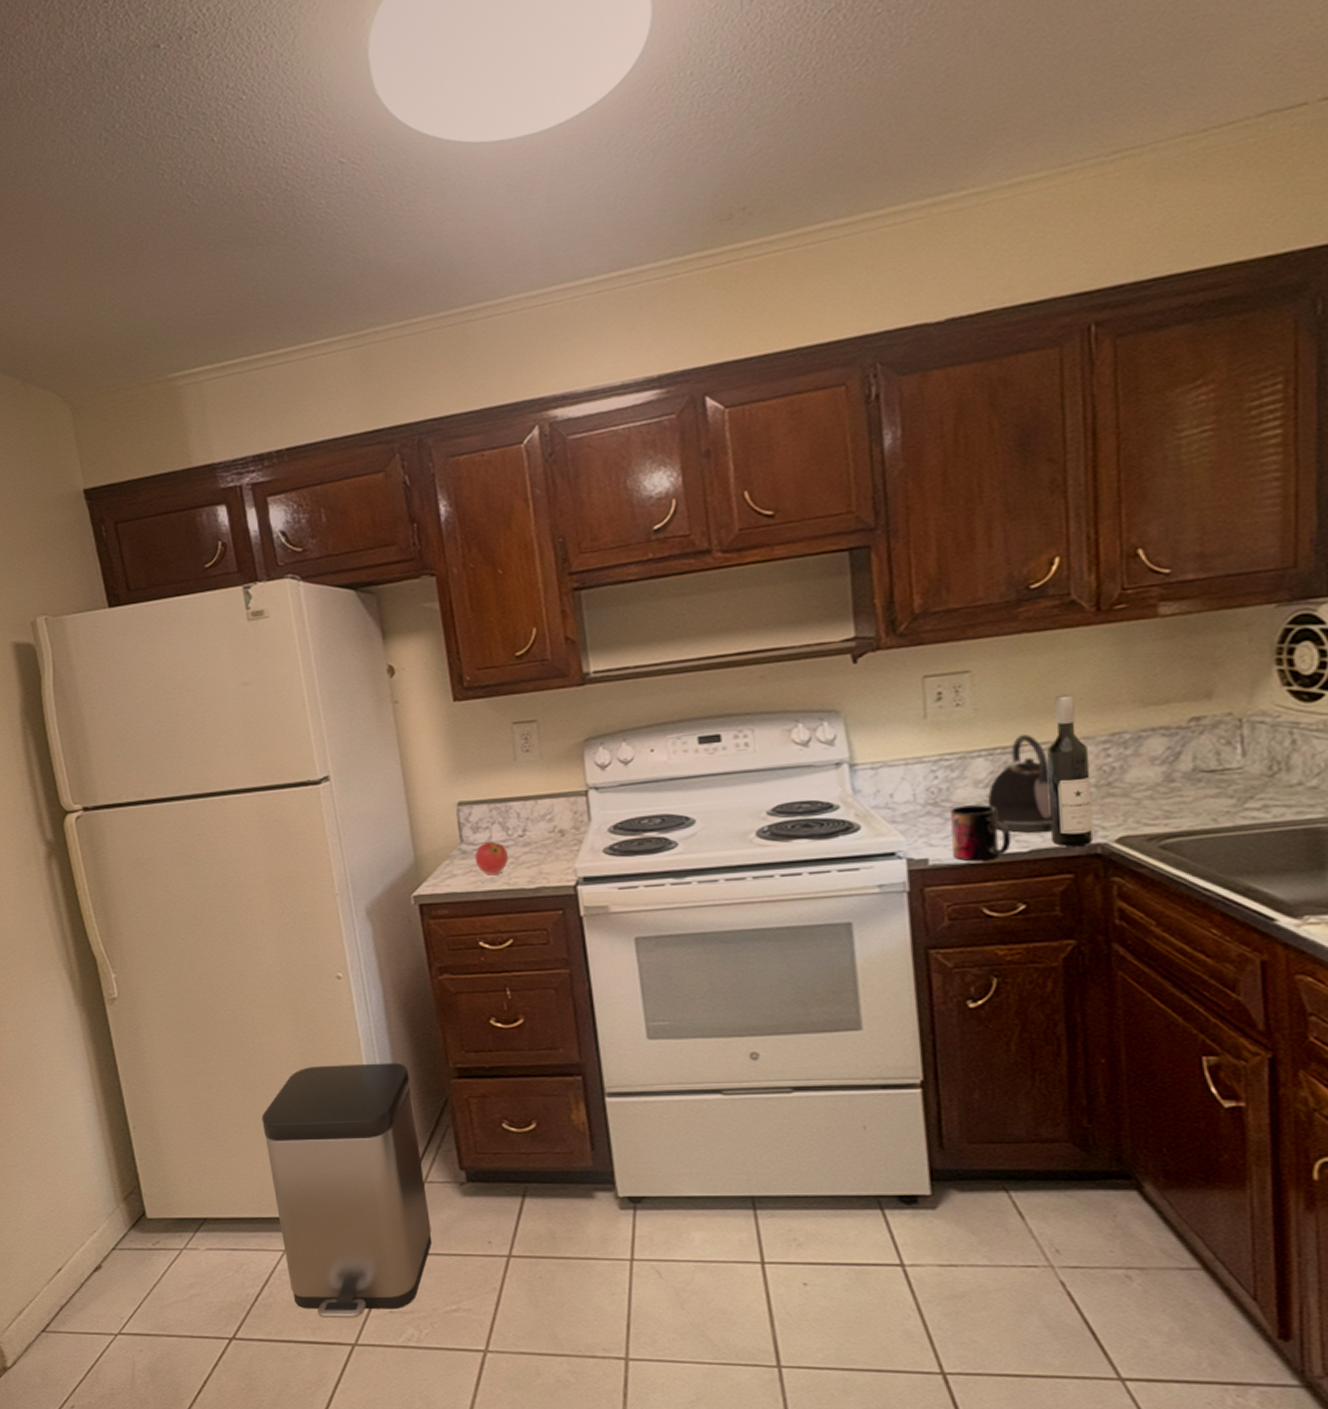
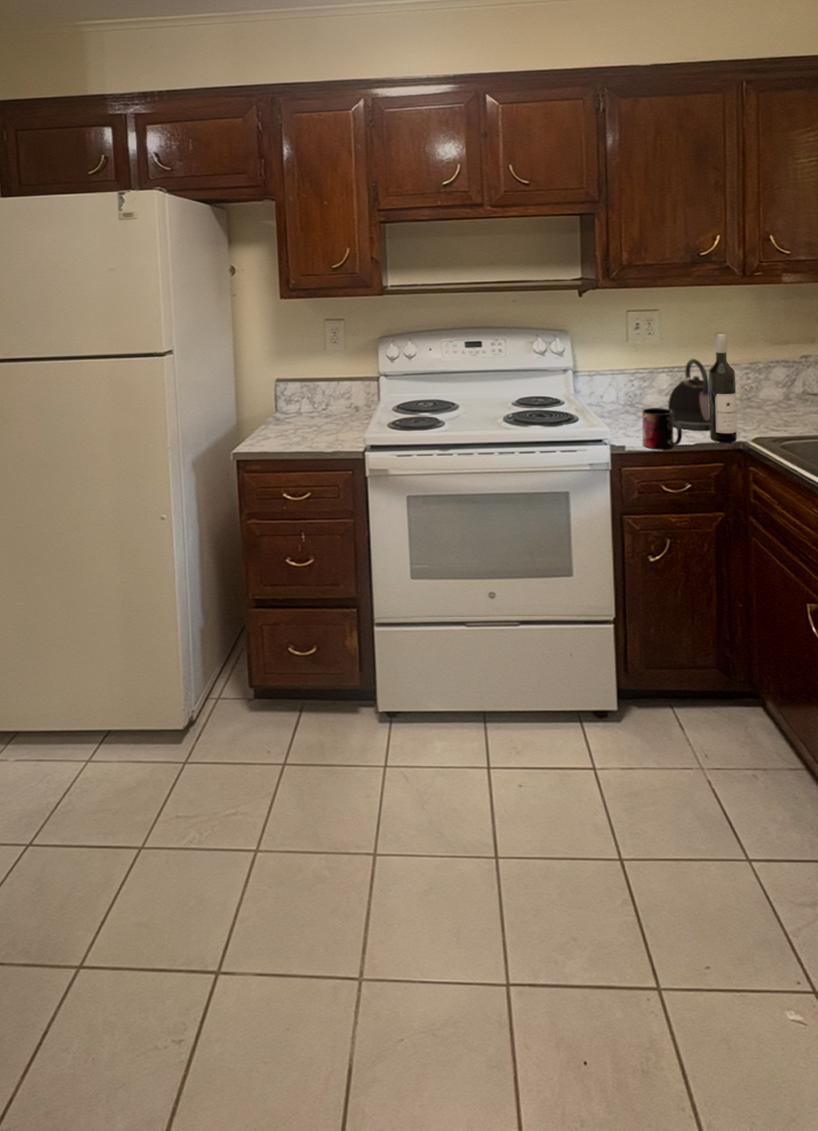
pedal bin: present [261,1063,432,1319] -> none [81,593,220,824]
fruit: present [474,841,509,876] -> none [286,412,313,440]

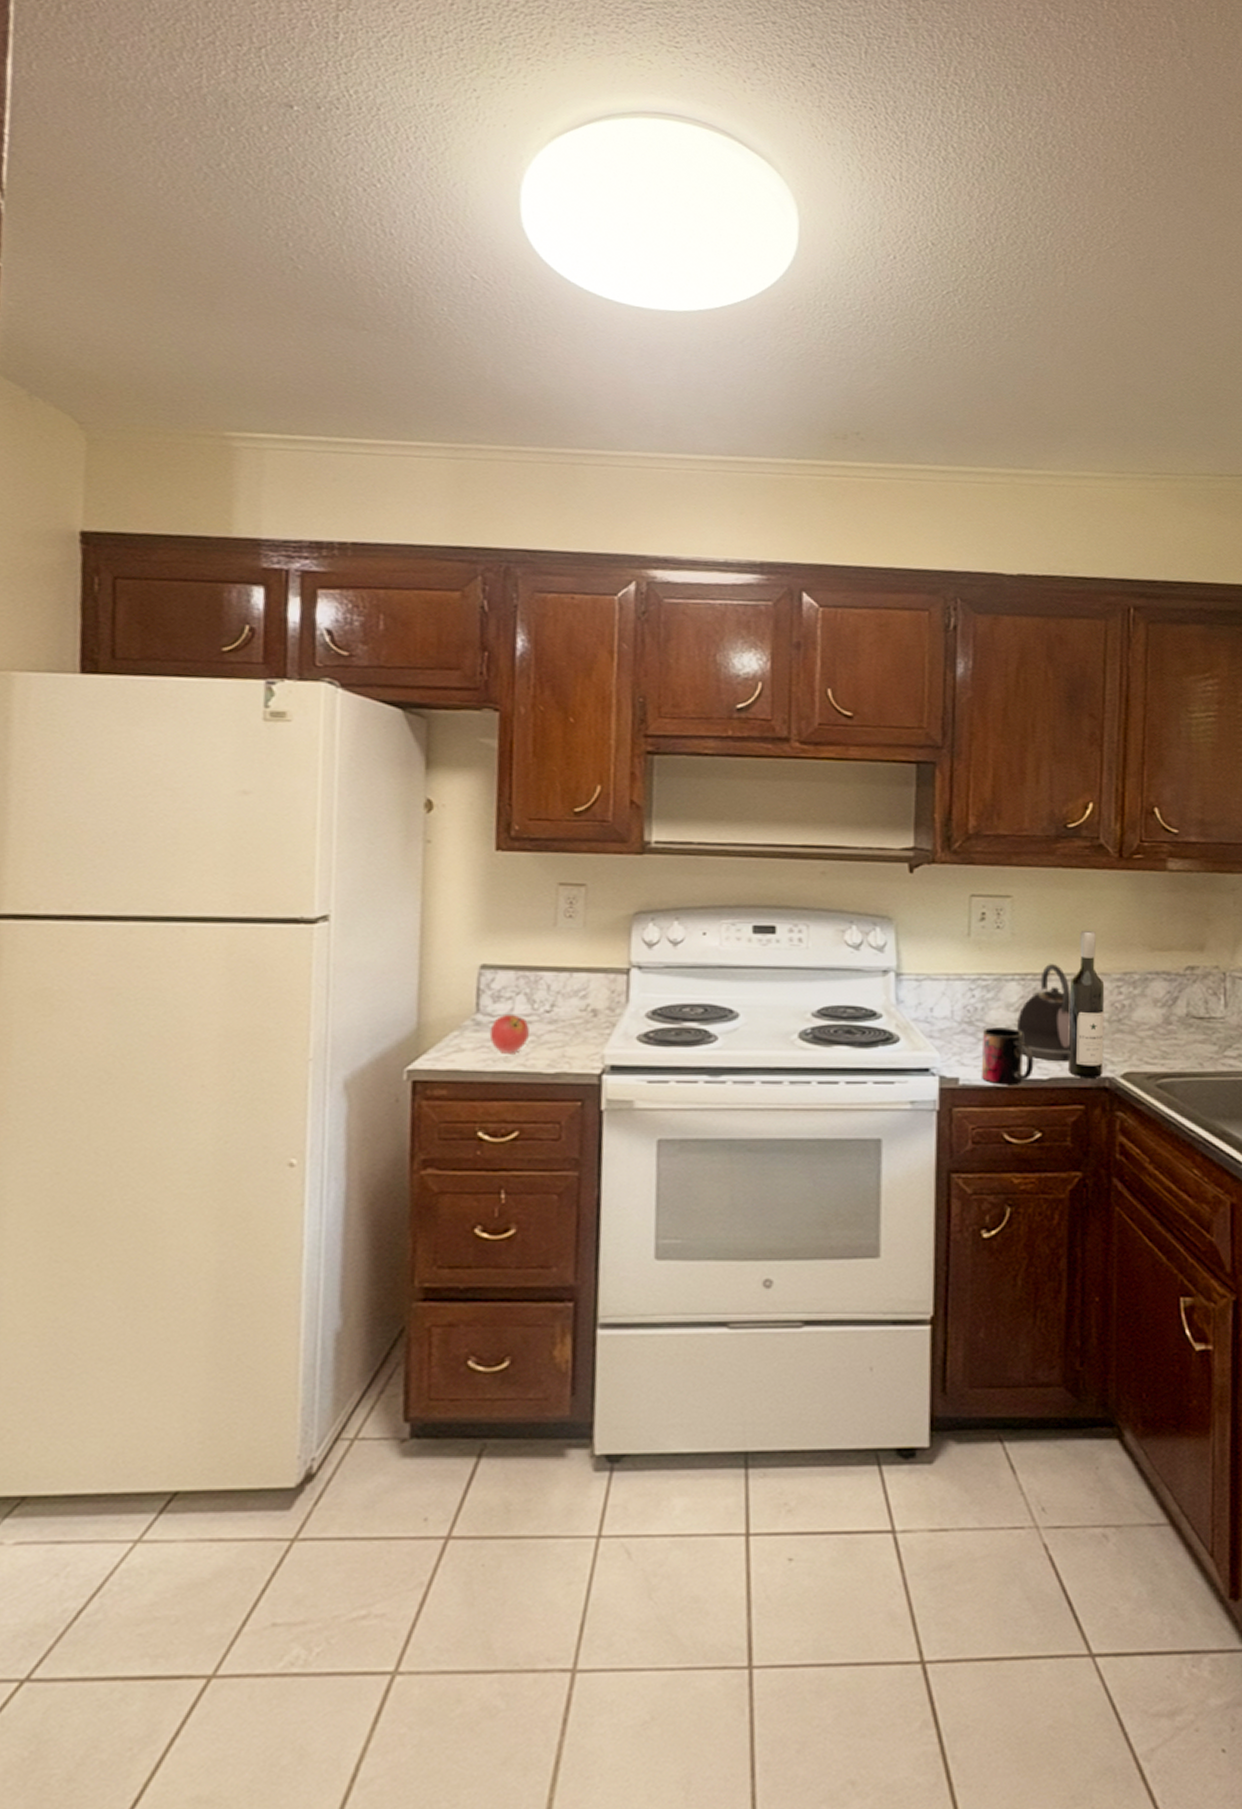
fruit: none [286,412,313,440] -> present [489,1013,530,1054]

